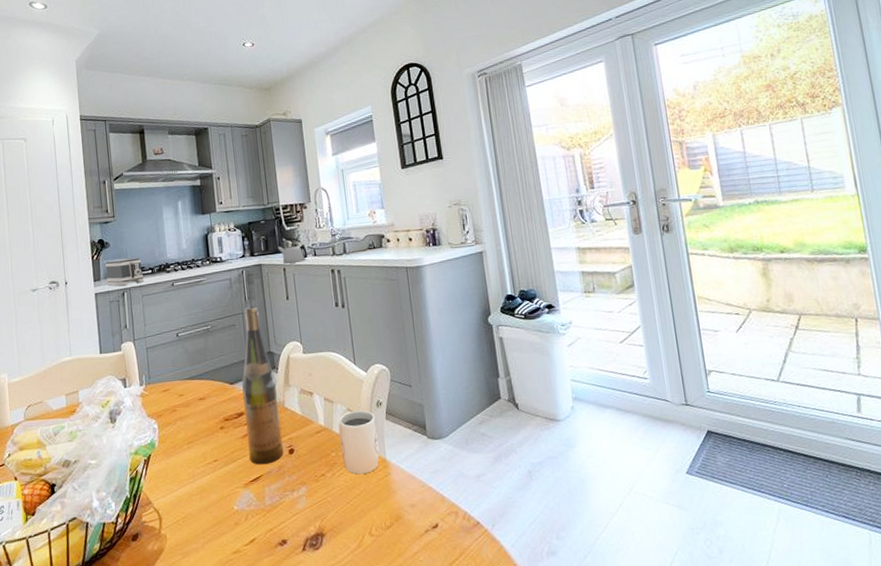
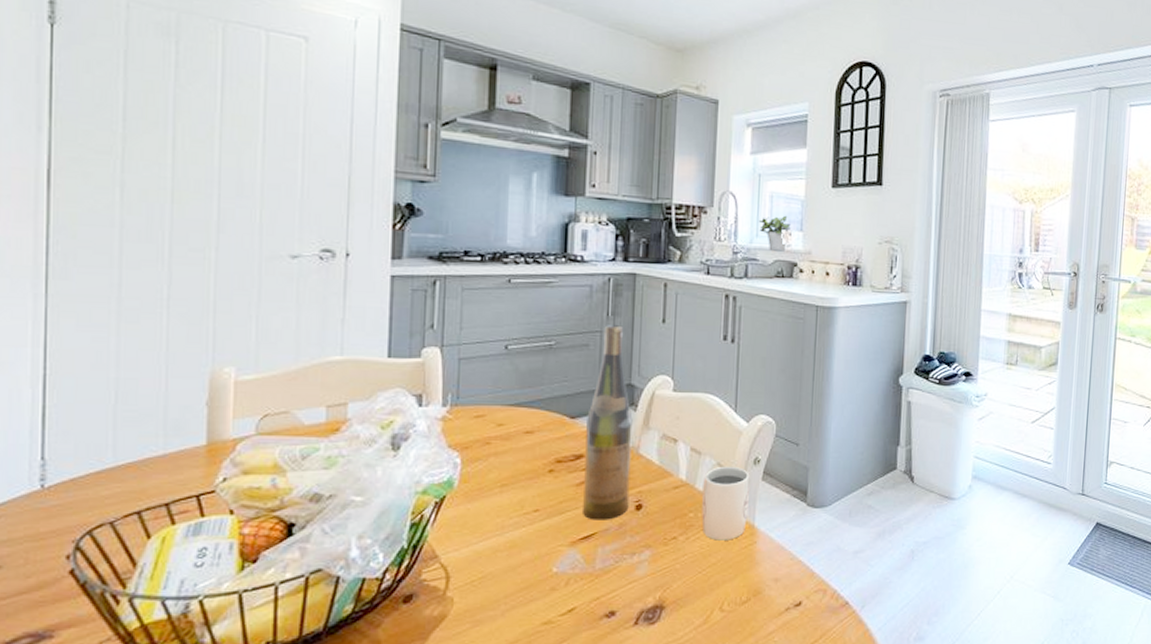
toaster: present [105,258,144,287] -> none [412,234,469,273]
kettle: present [277,237,308,264] -> none [660,245,699,280]
potted plant: none [347,198,374,229] -> present [758,215,791,252]

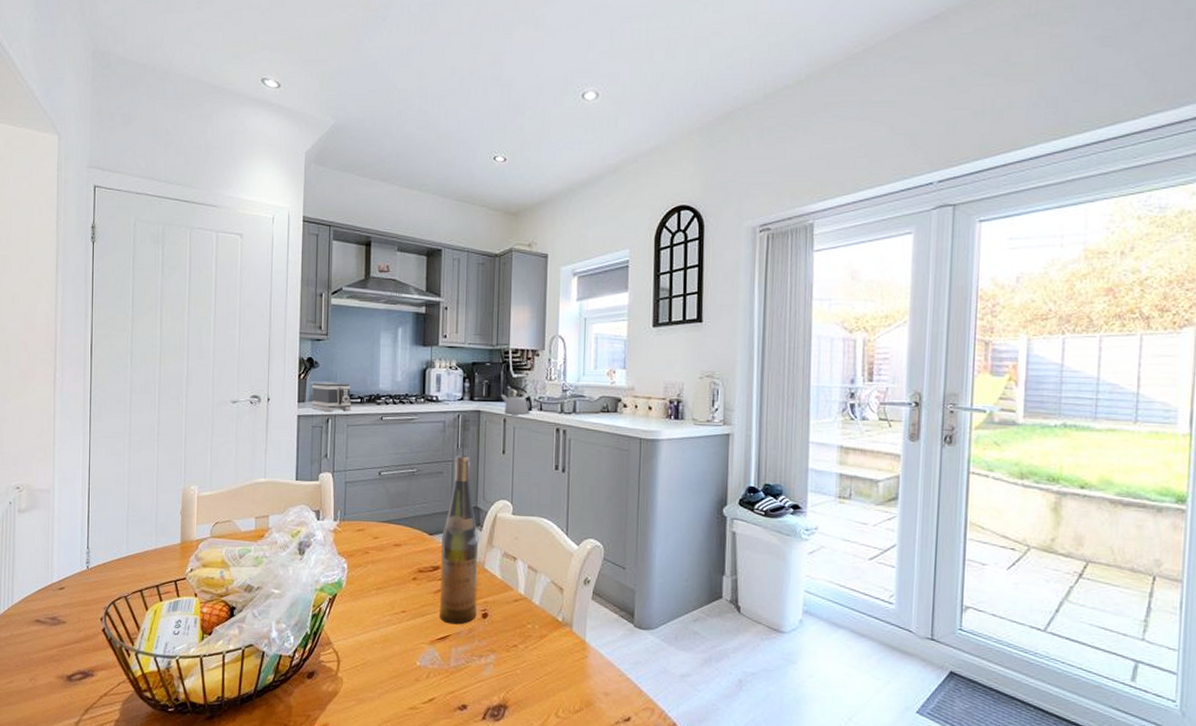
toaster: none [412,234,469,273] -> present [312,382,352,413]
kettle: none [660,245,699,280] -> present [500,385,533,416]
mug: present [701,466,751,541] -> none [537,584,581,653]
potted plant: present [758,215,791,252] -> none [585,354,614,388]

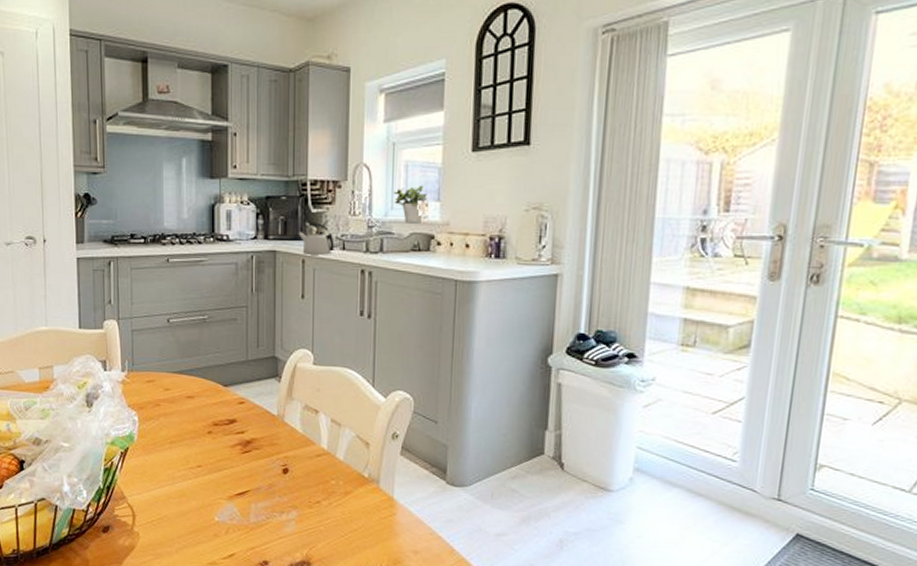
toaster: present [312,382,352,413] -> none [91,220,135,254]
wine bottle: present [440,455,479,625] -> none [238,300,278,480]
potted plant: none [585,354,614,388] -> present [393,185,427,224]

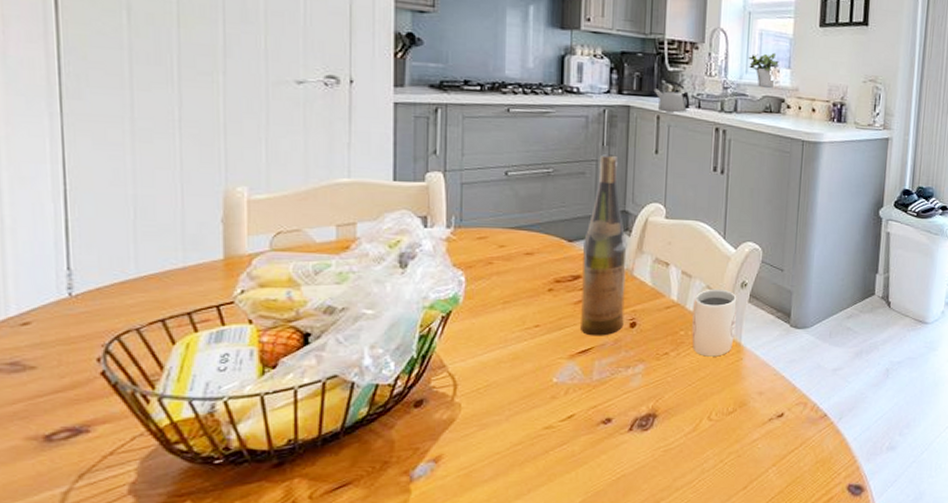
wine bottle: none [238,300,278,480] -> present [581,154,627,336]
mug: none [342,438,389,510] -> present [691,288,738,357]

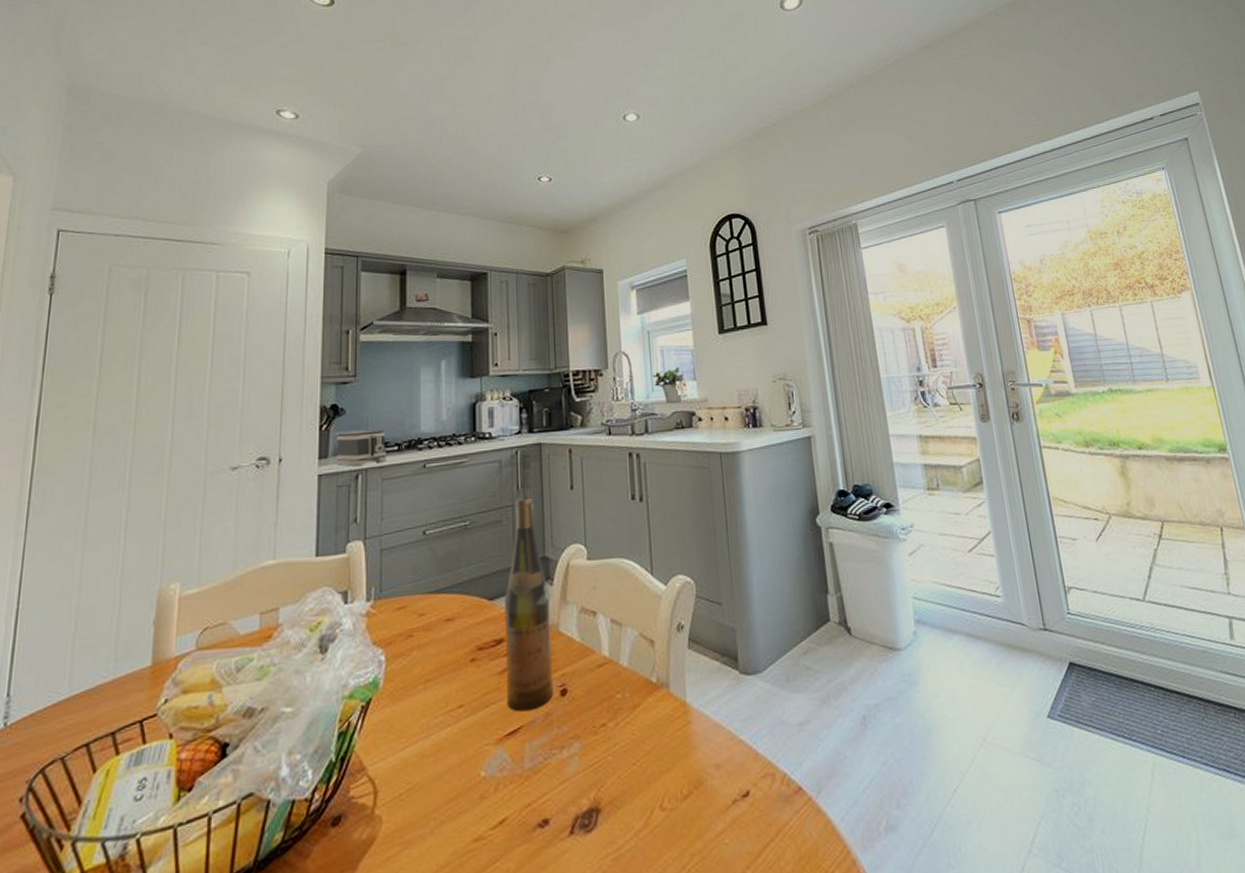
toaster: none [414,64,469,101] -> present [336,429,387,467]
kettle: present [653,79,690,113] -> none [563,410,601,445]
mug: present [691,288,738,357] -> none [627,635,679,724]

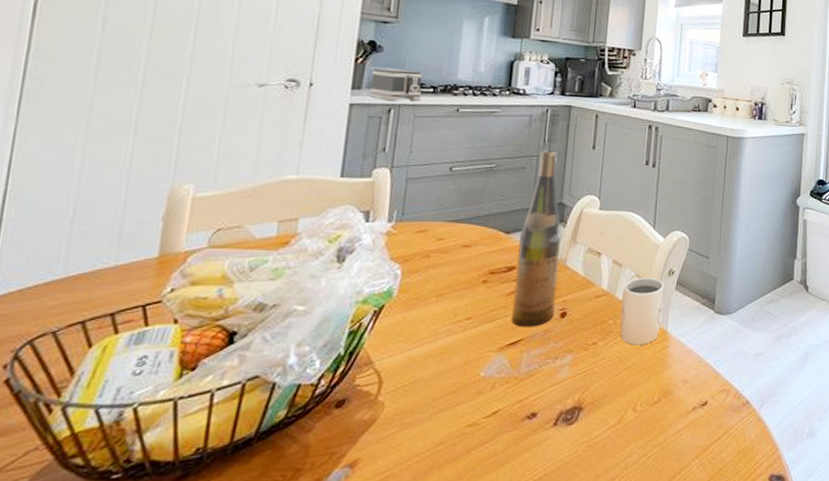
mug: none [627,635,679,724] -> present [619,277,665,345]
potted plant: present [652,367,684,404] -> none [679,58,707,89]

